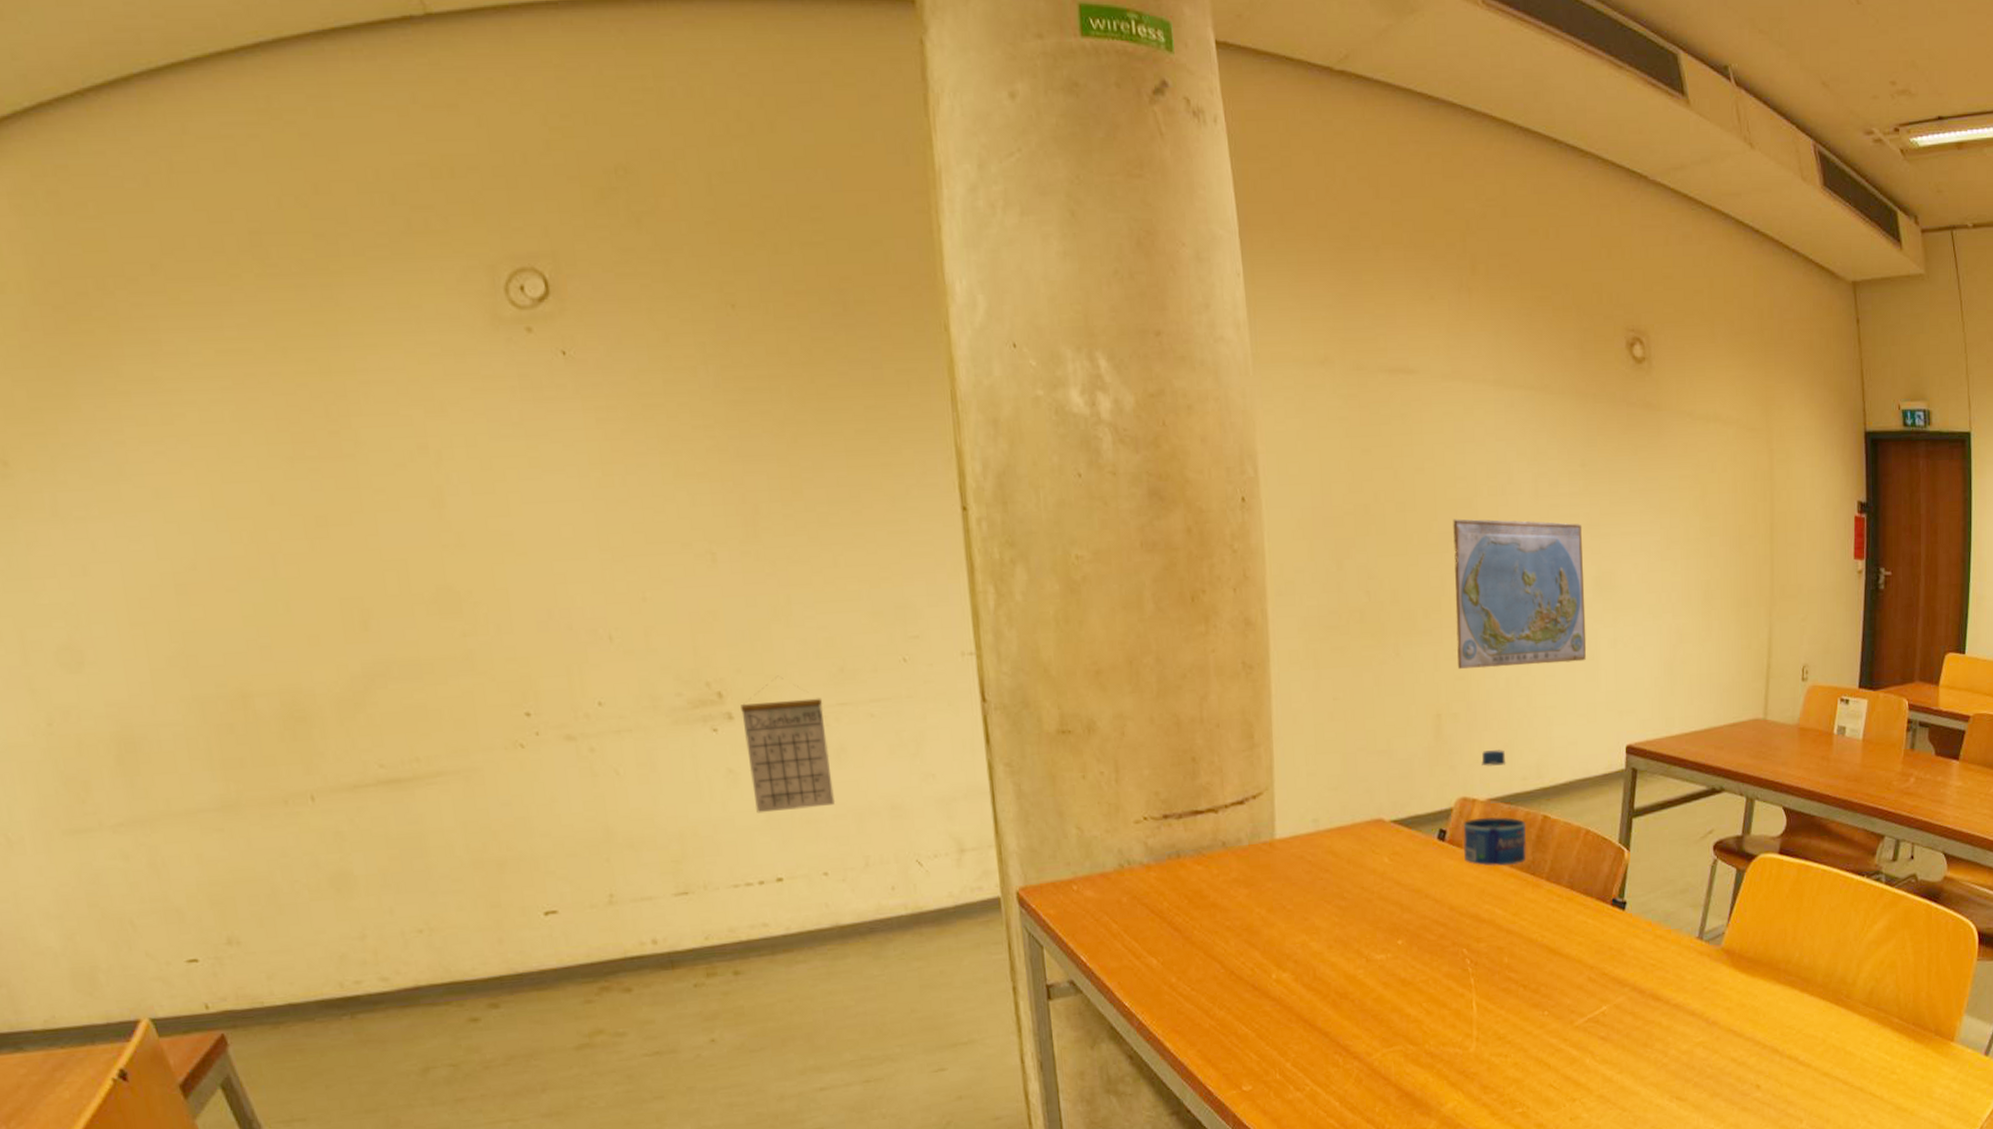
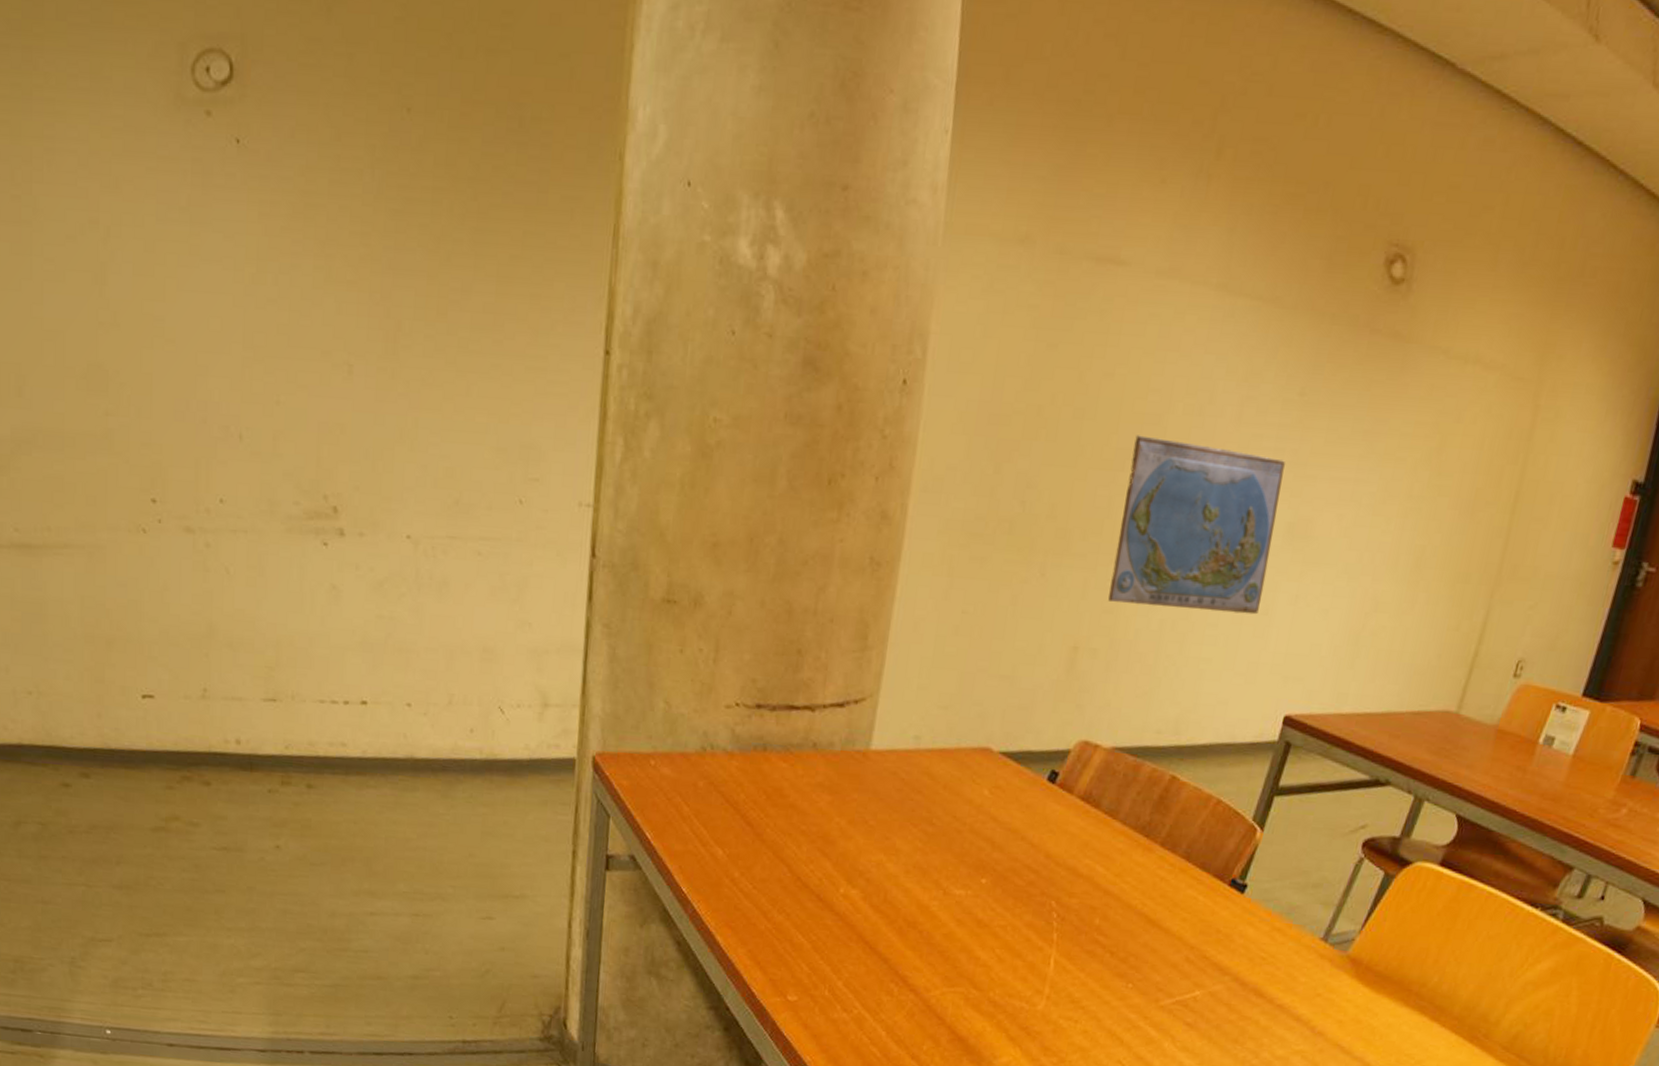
calendar: present [741,675,836,814] -> none [352,498,434,638]
water bottle: present [1462,750,1527,867] -> none [1073,695,1151,824]

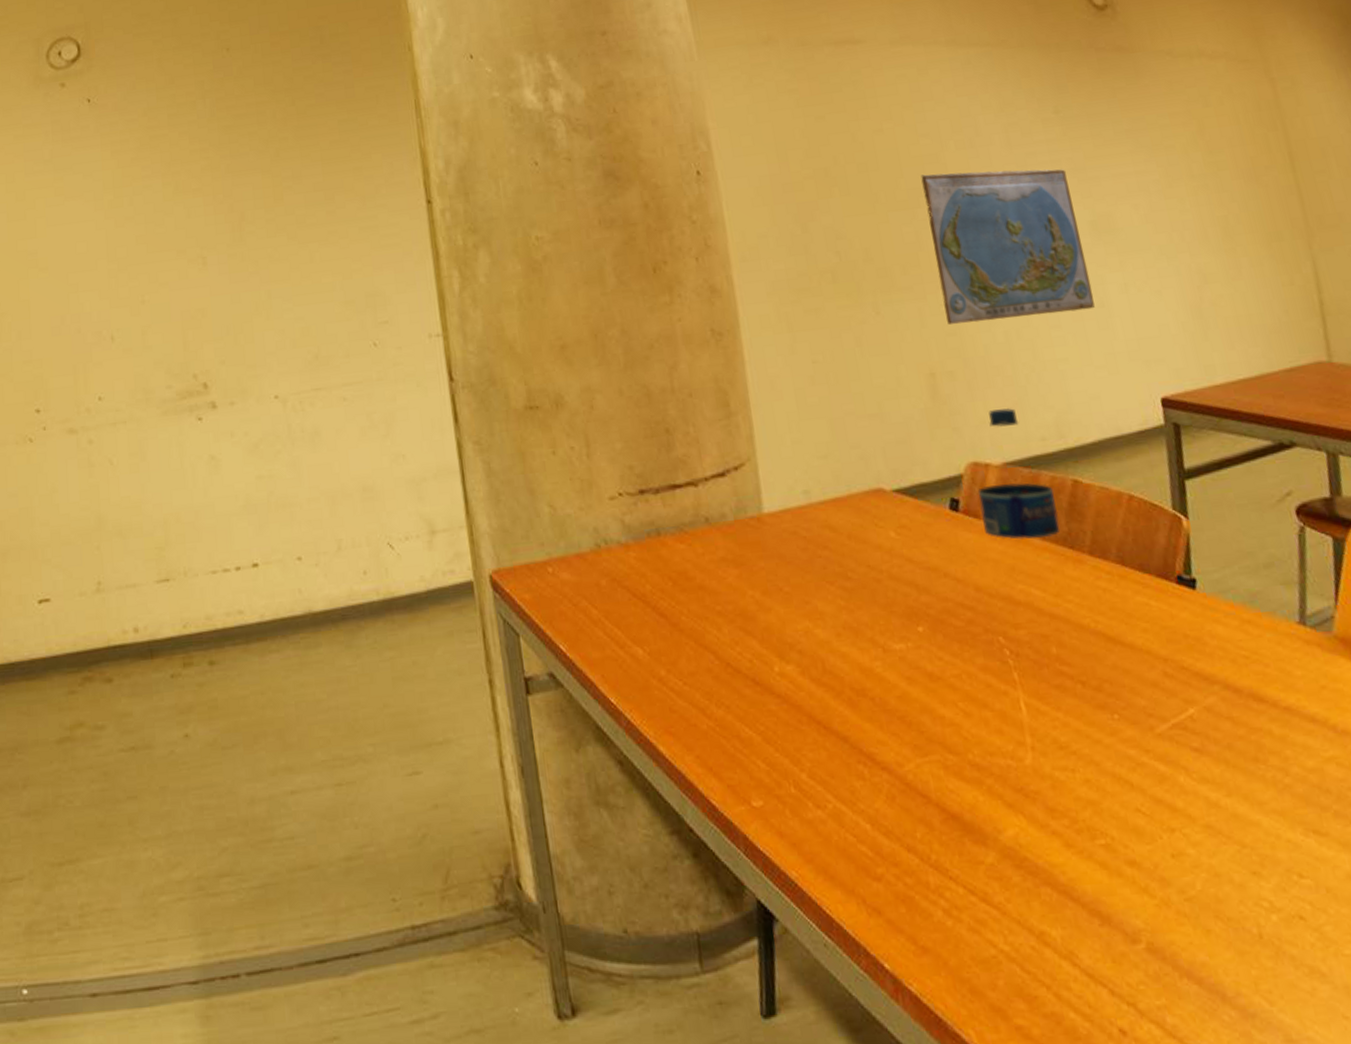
water bottle: none [1073,695,1151,824] -> present [977,408,1061,540]

